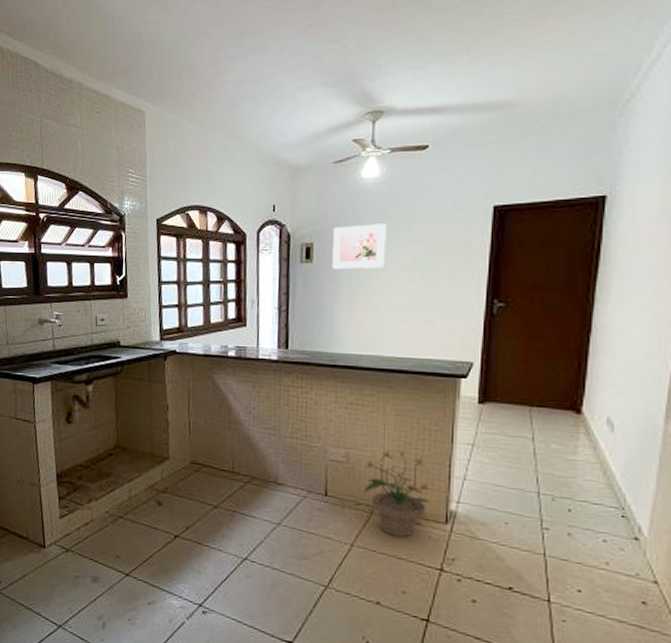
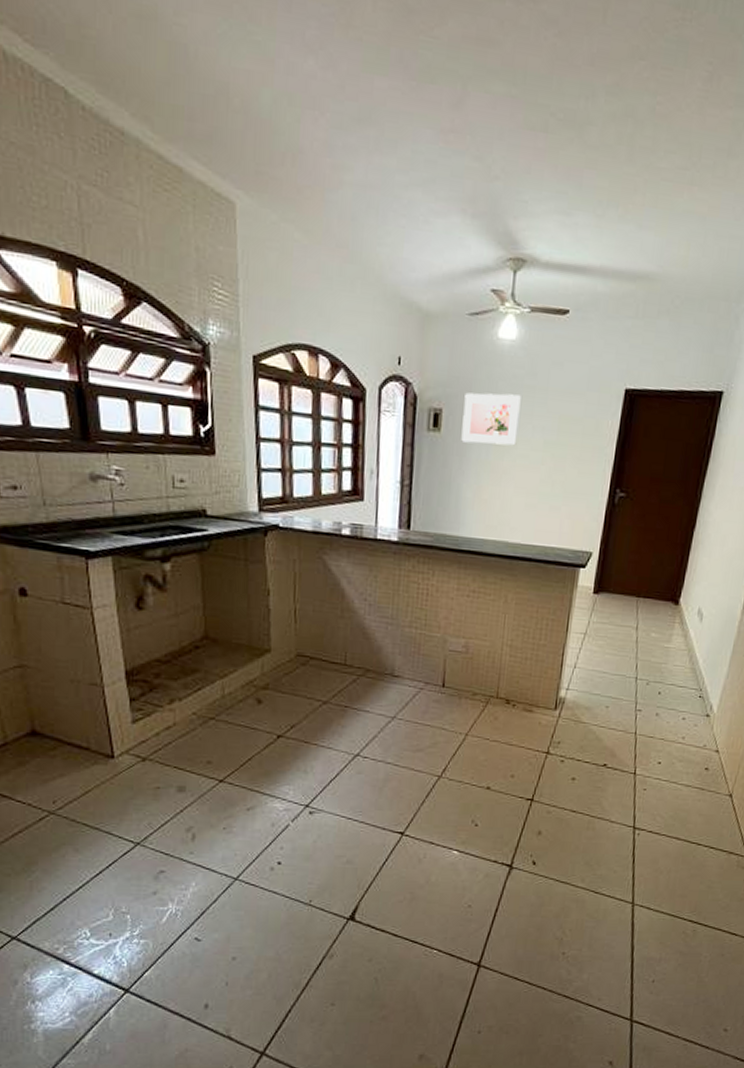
potted plant: present [364,449,432,538] -> none [481,639,545,725]

